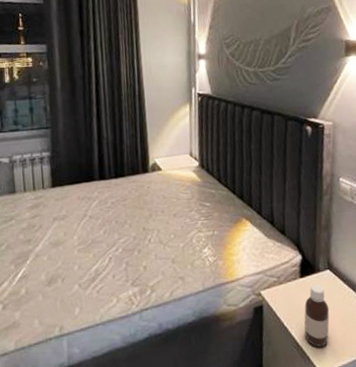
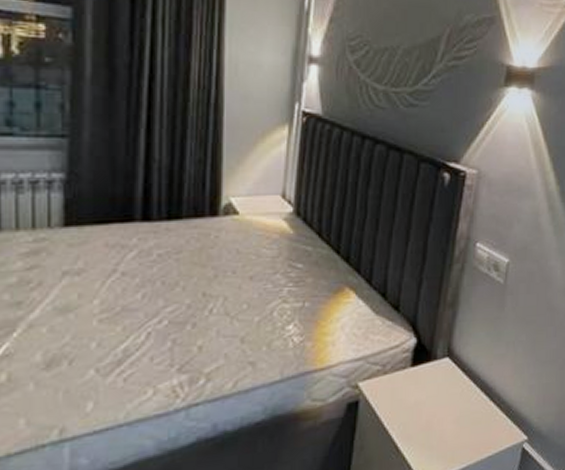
bottle: present [304,284,330,347] -> none [408,375,443,453]

